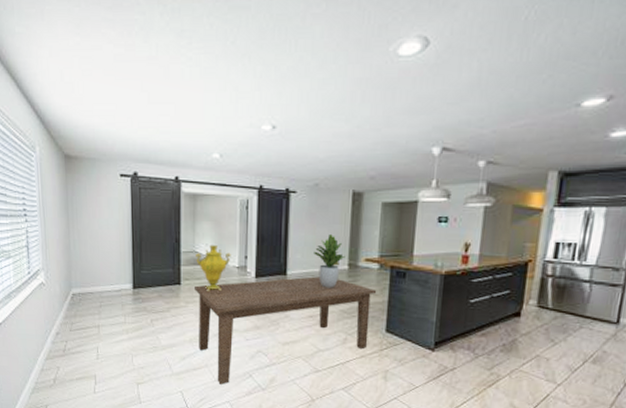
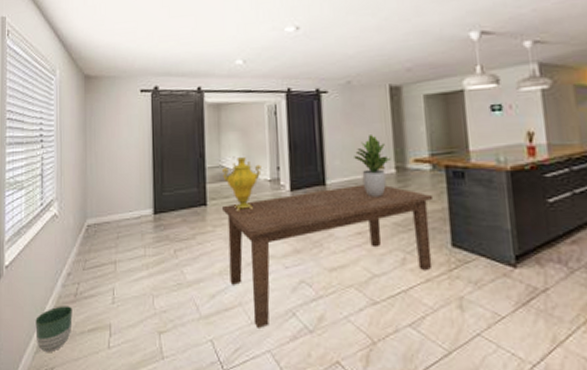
planter: none [29,358,62,393] -> present [35,306,72,352]

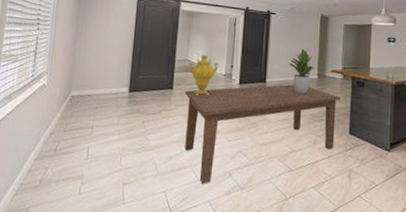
planter: present [35,306,72,352] -> none [16,158,51,195]

